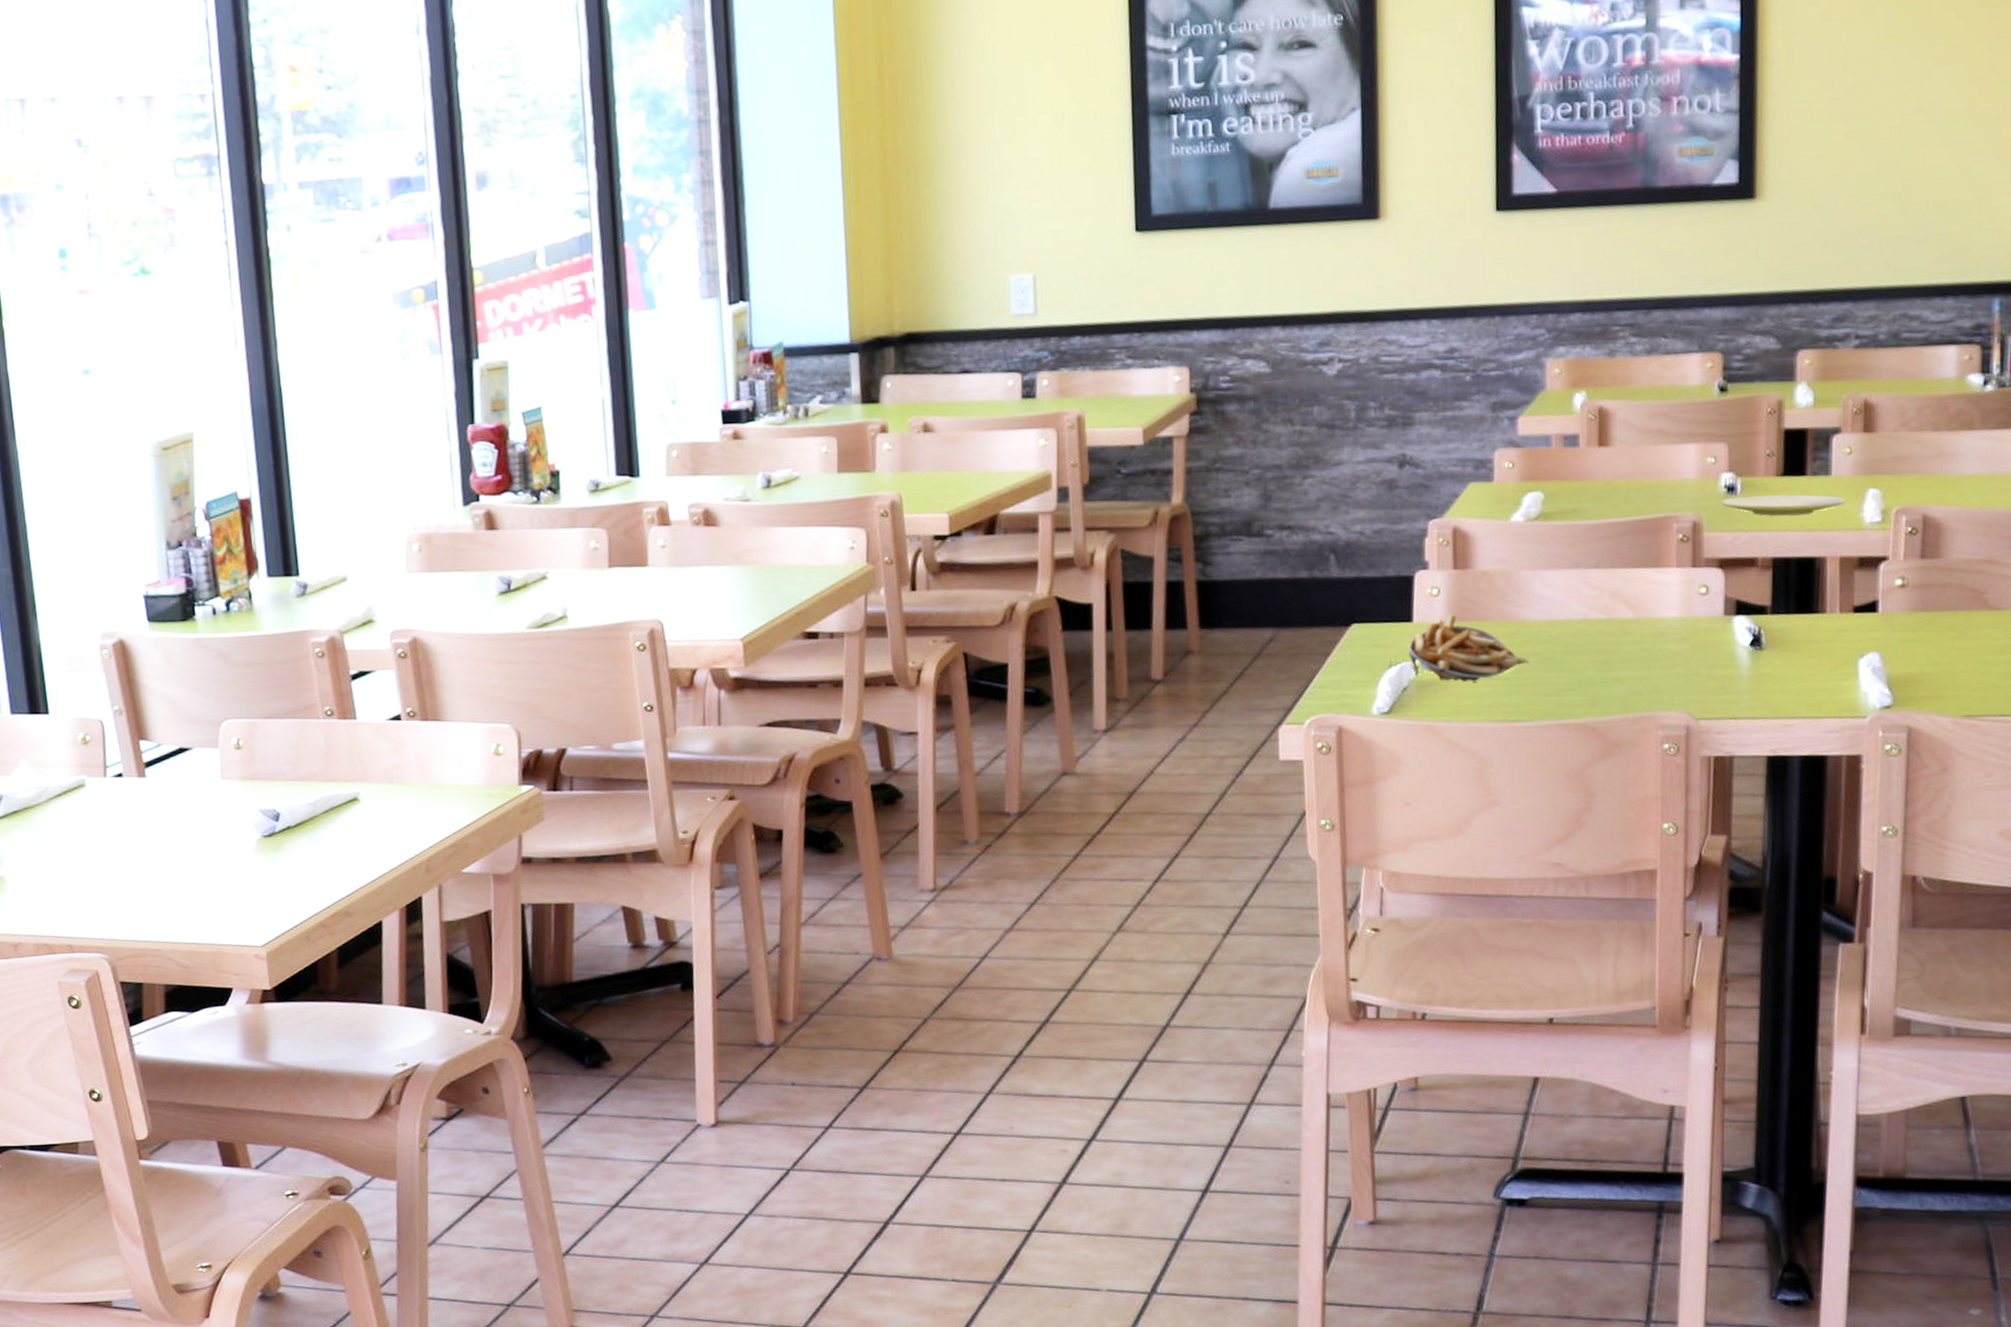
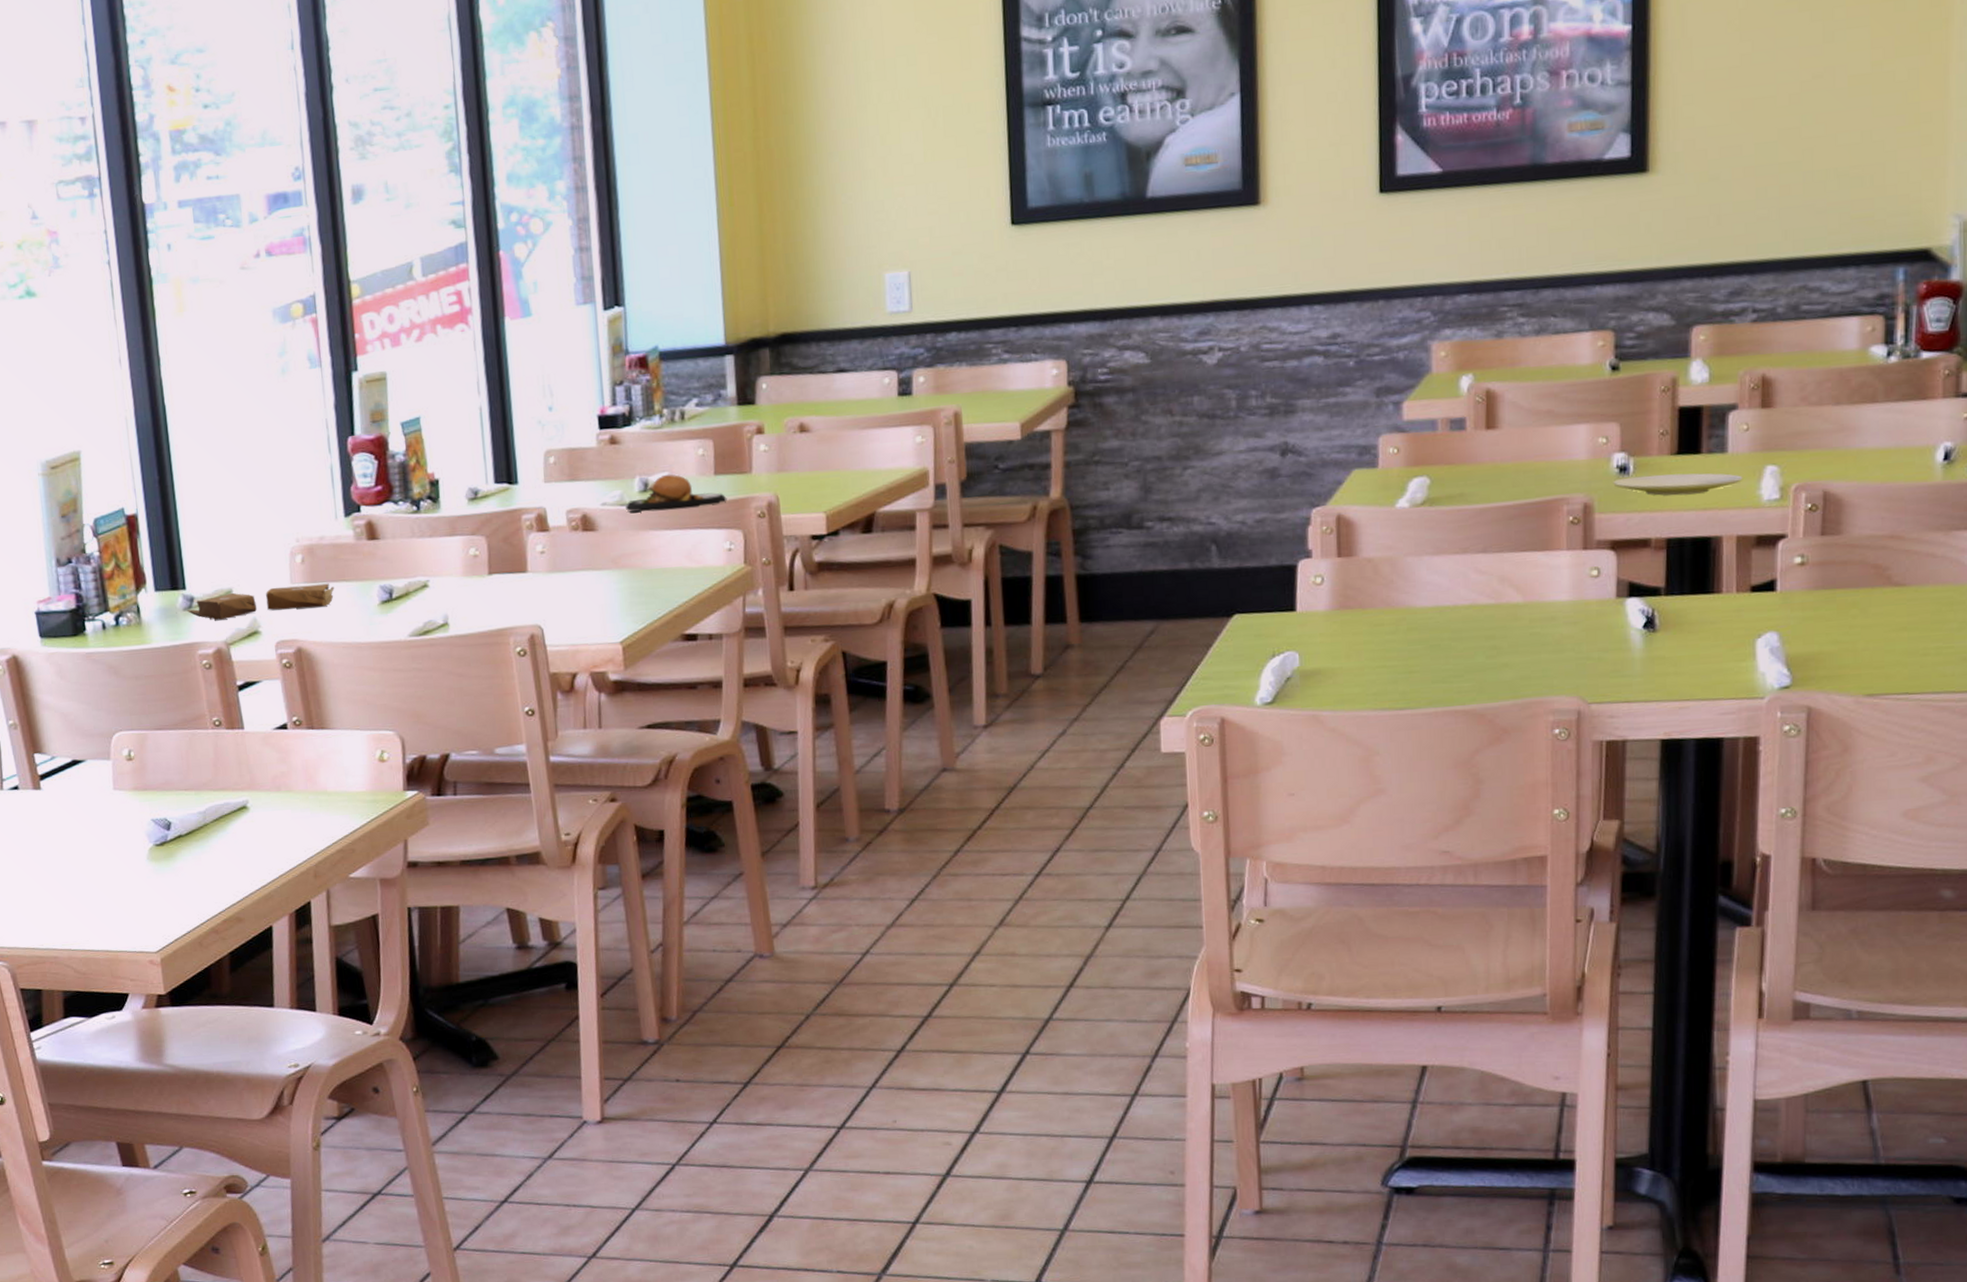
paper bag: none [299,573,452,608] -> present [186,583,334,620]
burger: none [748,470,850,508] -> present [626,474,727,512]
french fries: present [1407,614,1530,682] -> none [1291,602,1416,670]

